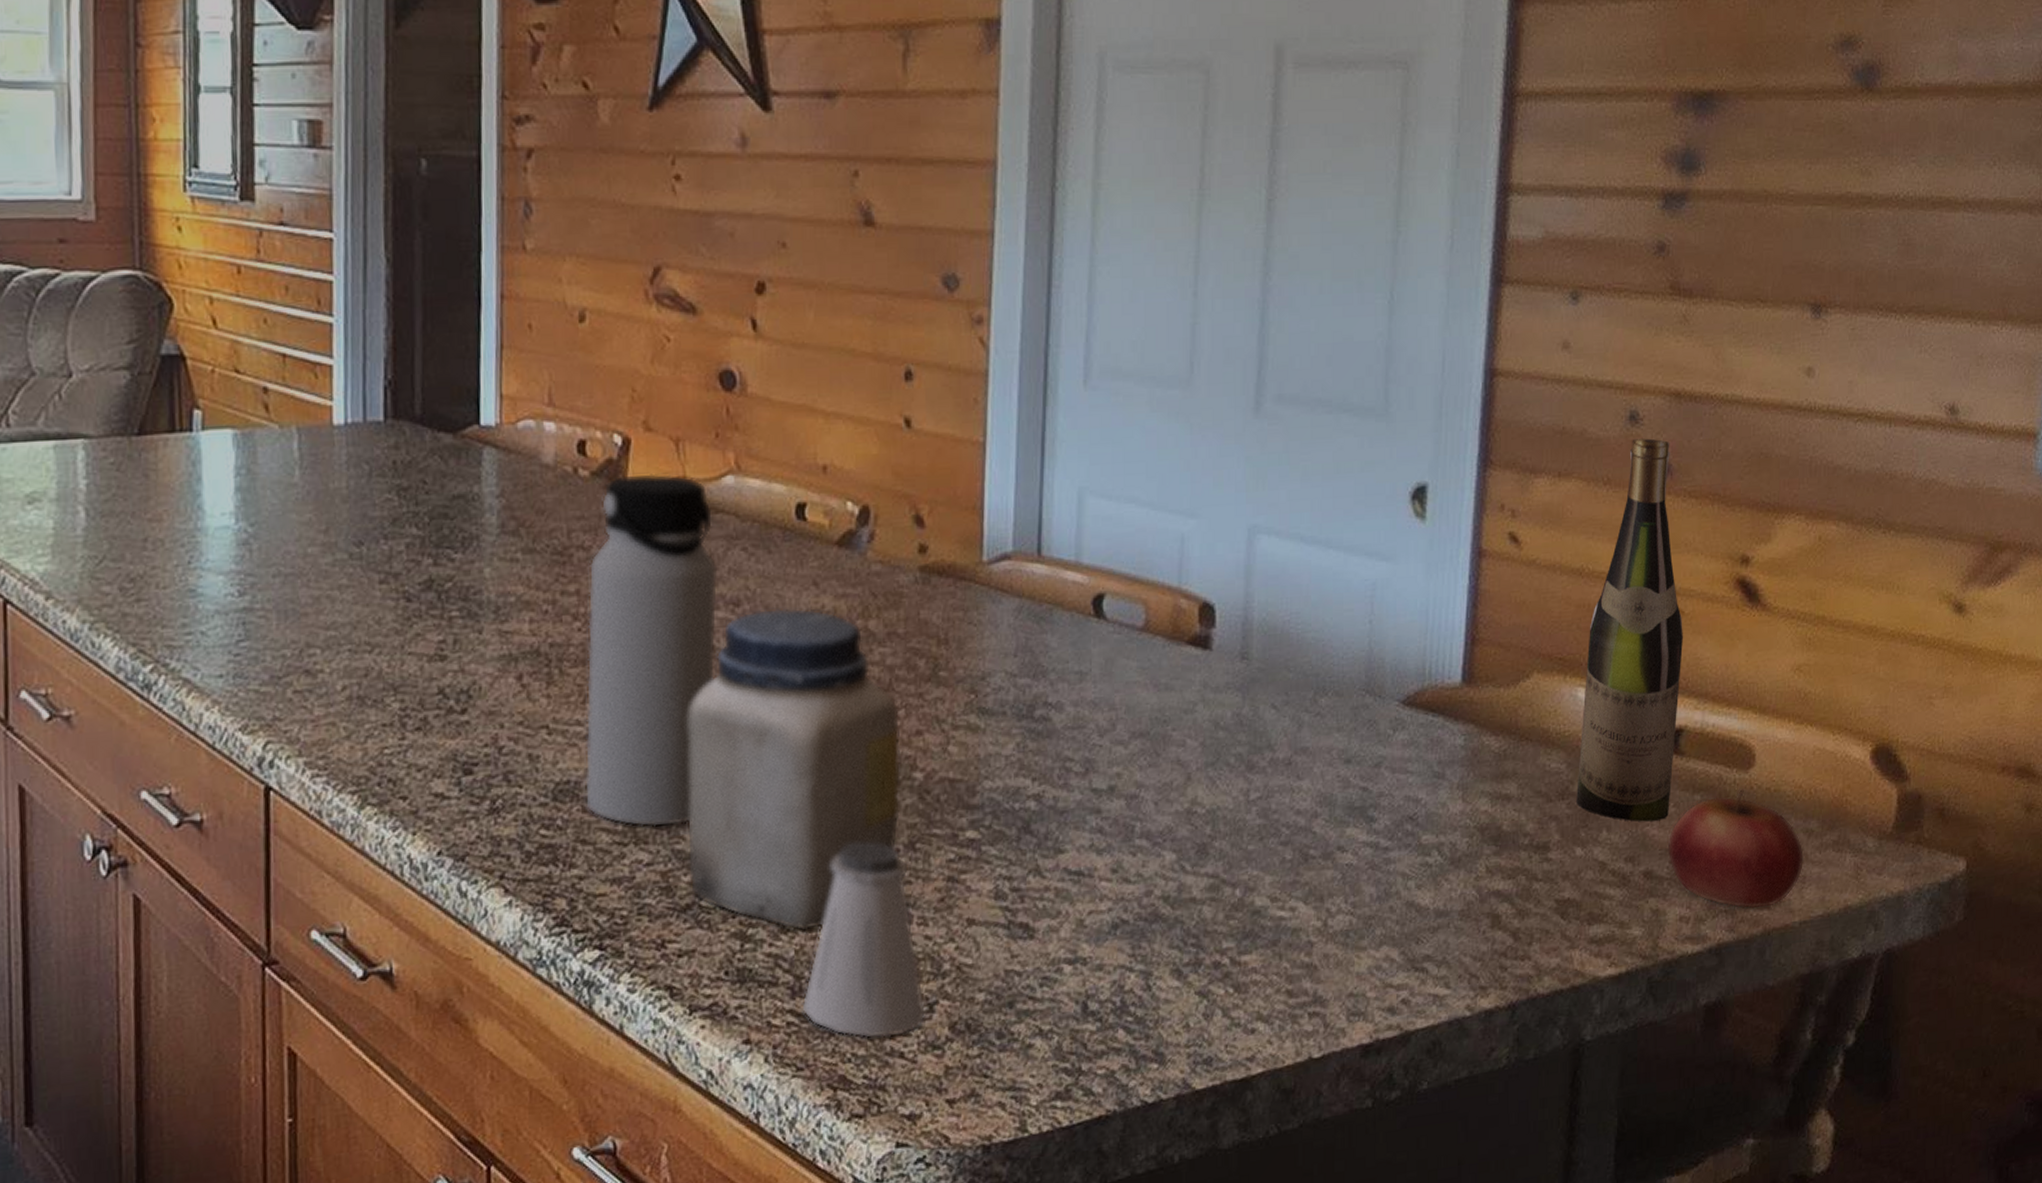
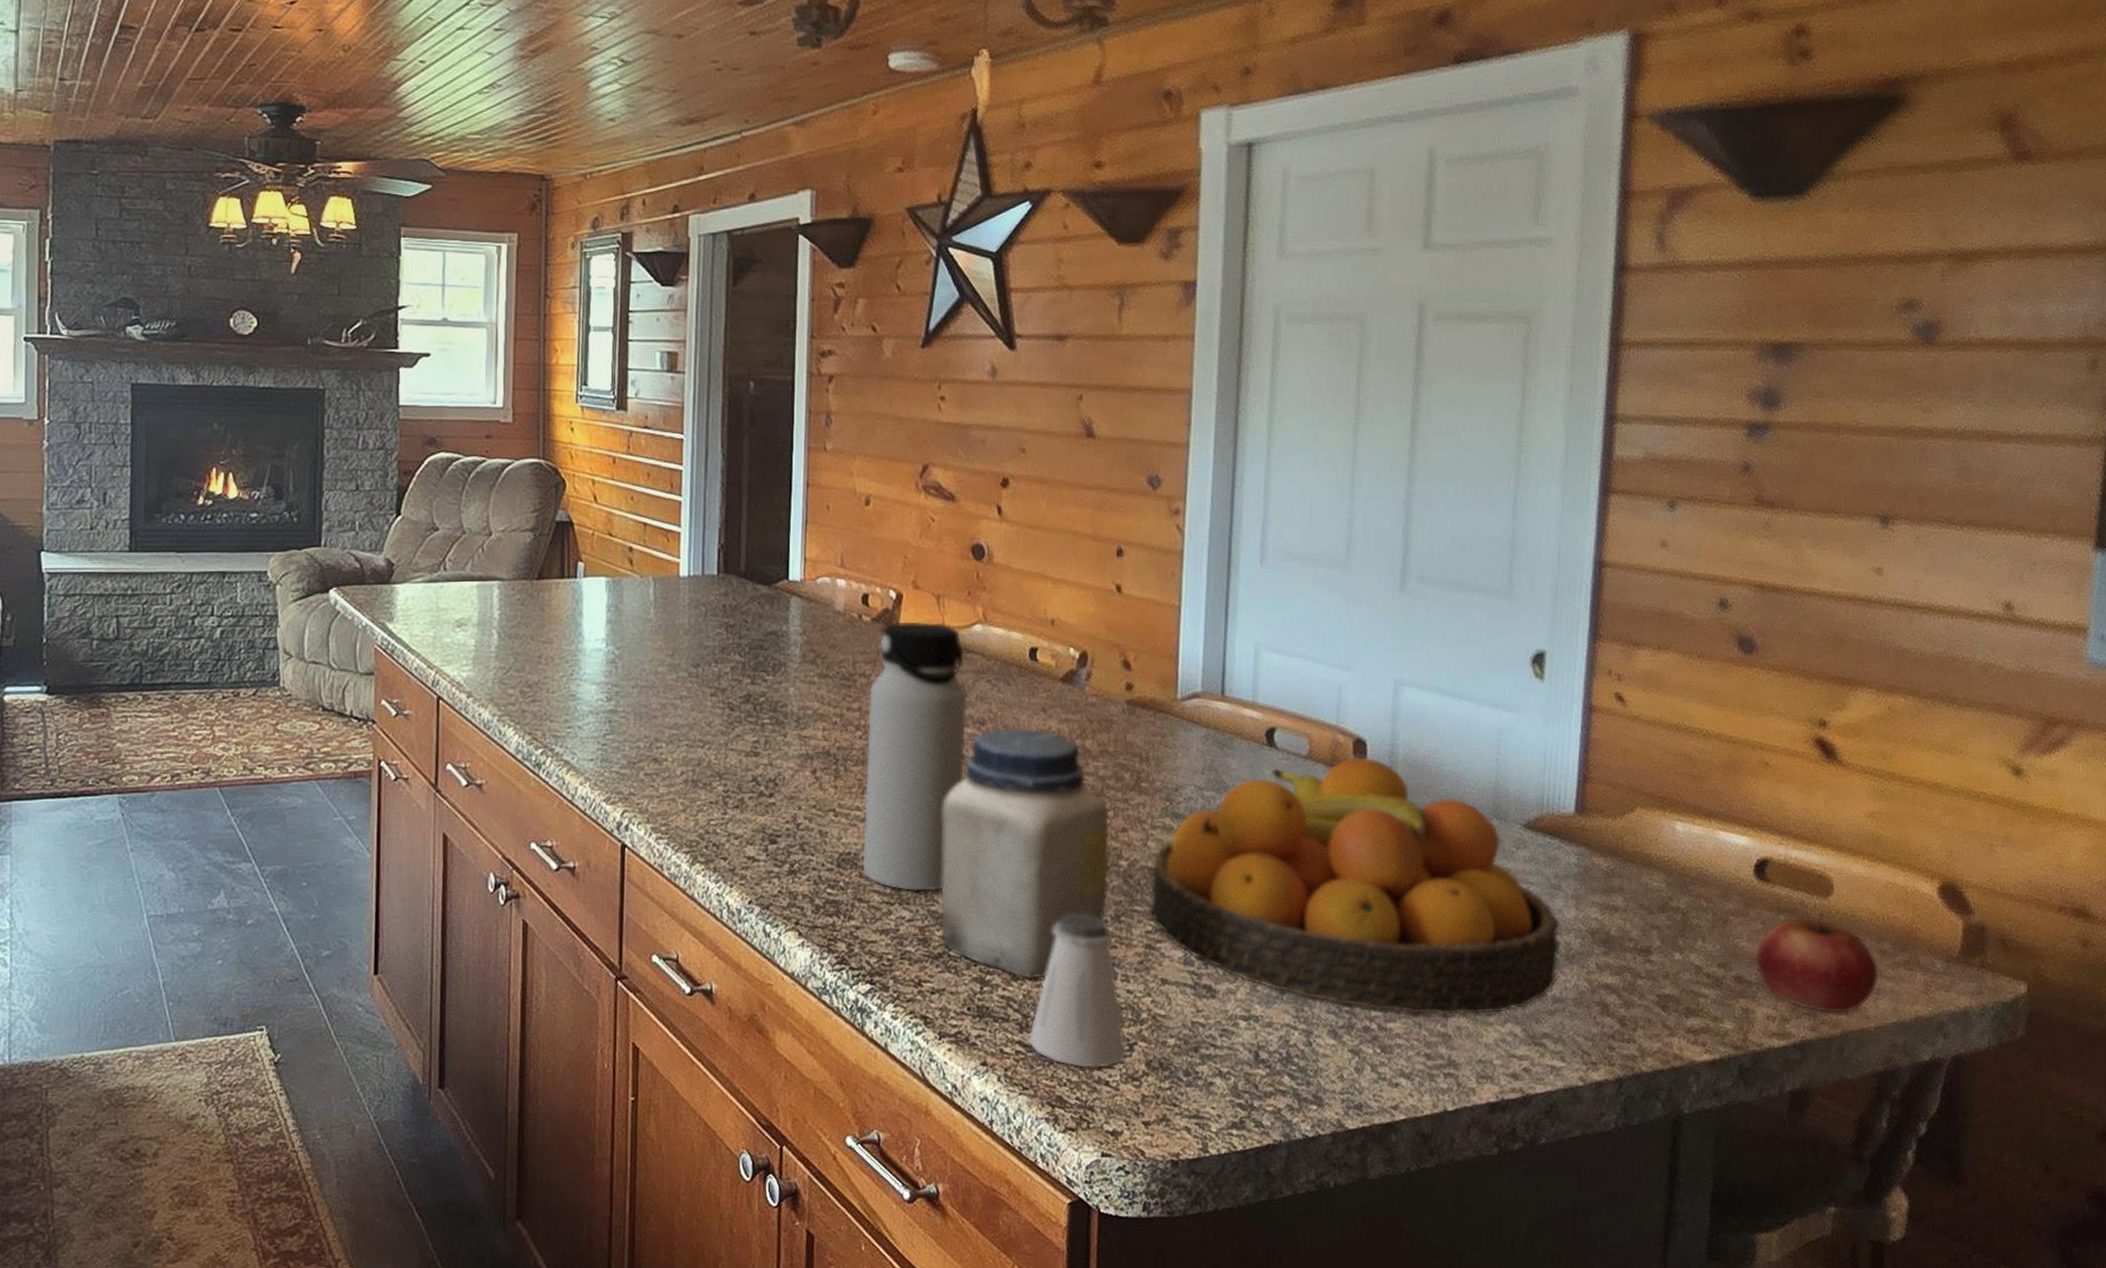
fruit bowl: none [951,624,1444,943] -> present [1149,756,1560,1016]
wine bottle: present [1576,438,1684,822] -> none [1675,621,1769,935]

